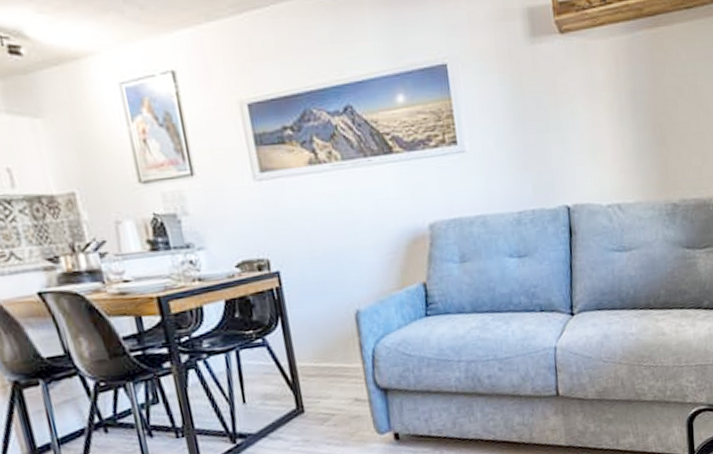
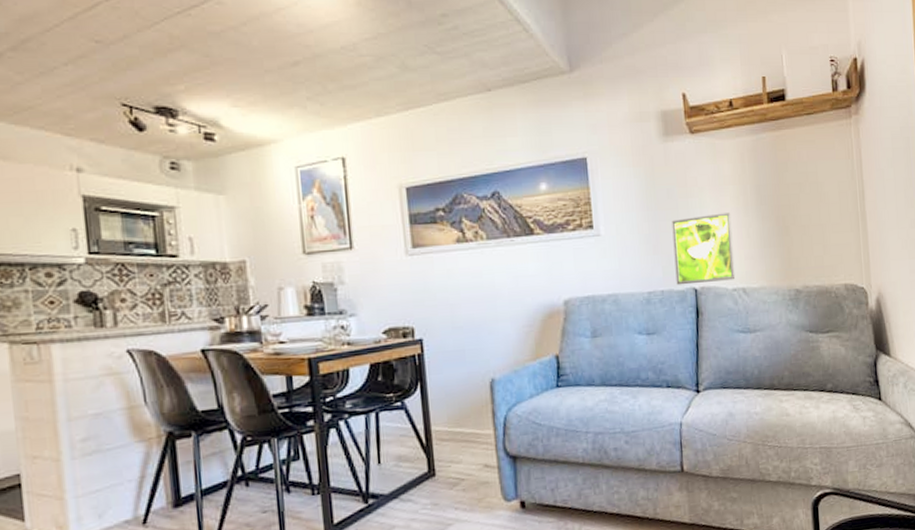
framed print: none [541,122,610,204] -> present [672,213,736,285]

